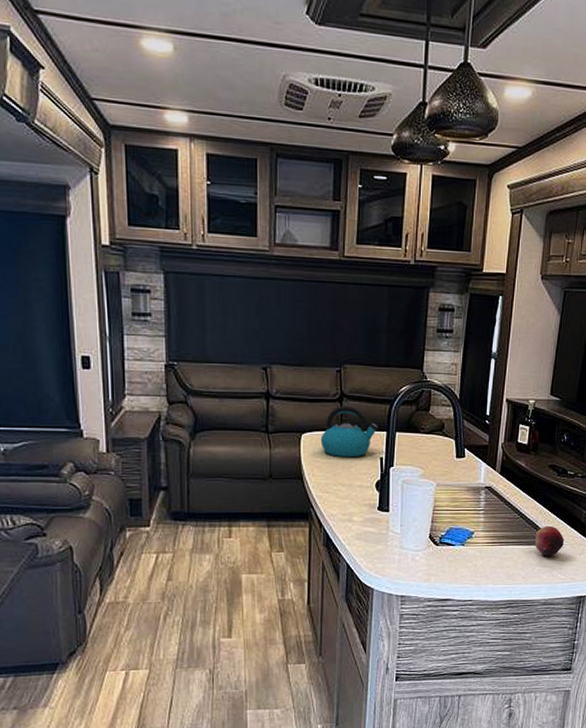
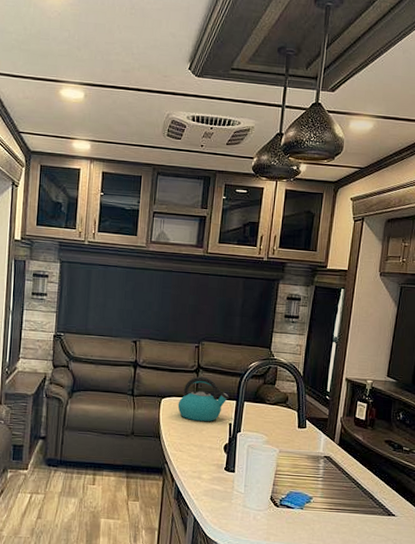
fruit: present [534,525,565,557] -> none [370,497,400,527]

